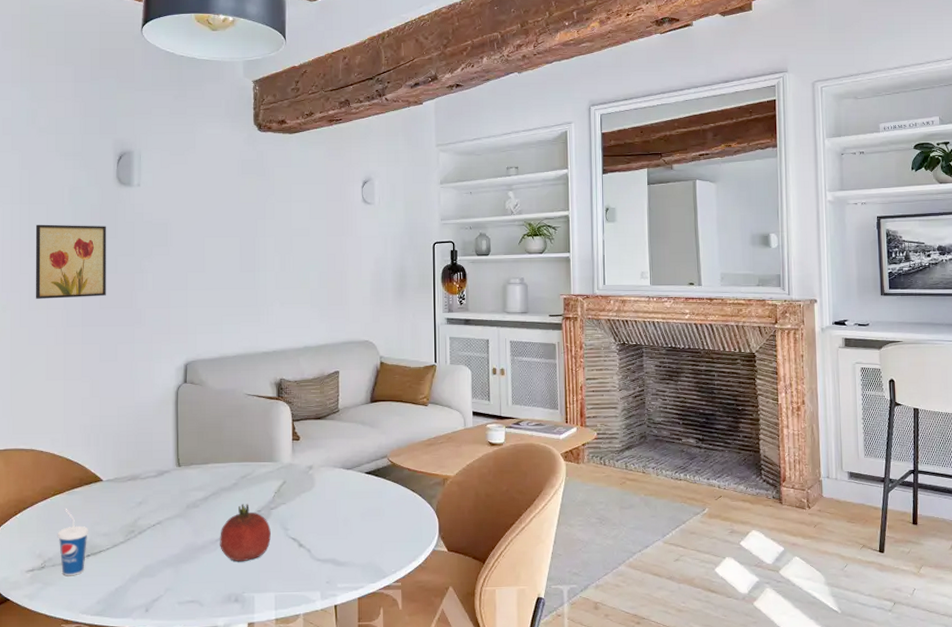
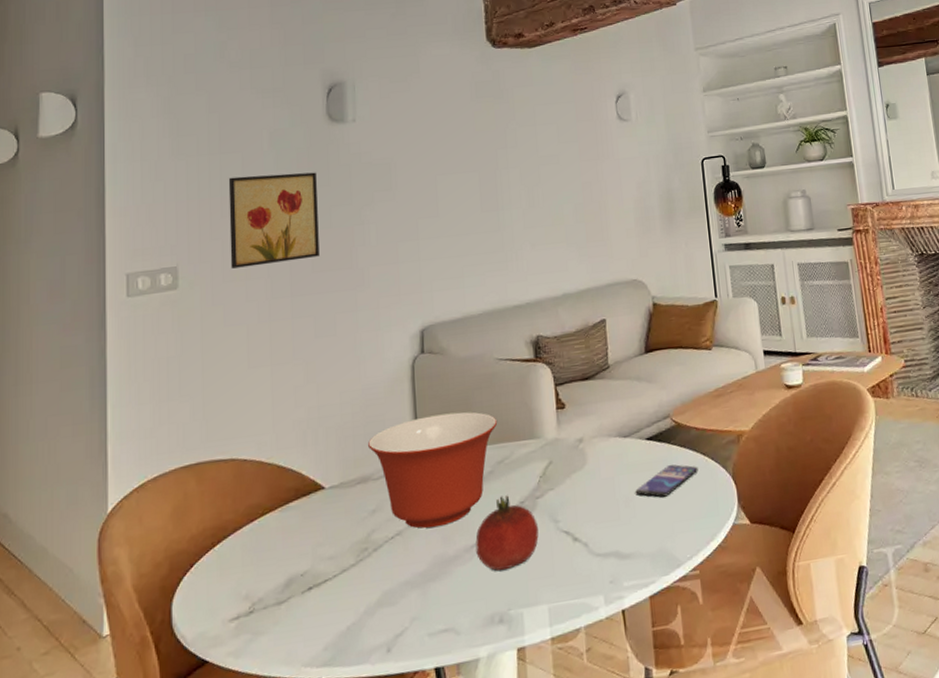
cup: present [57,509,89,576] -> none [268,530,310,620]
mixing bowl: none [138,433,243,522] -> present [368,412,498,529]
smartphone: none [353,495,407,521] -> present [635,464,698,497]

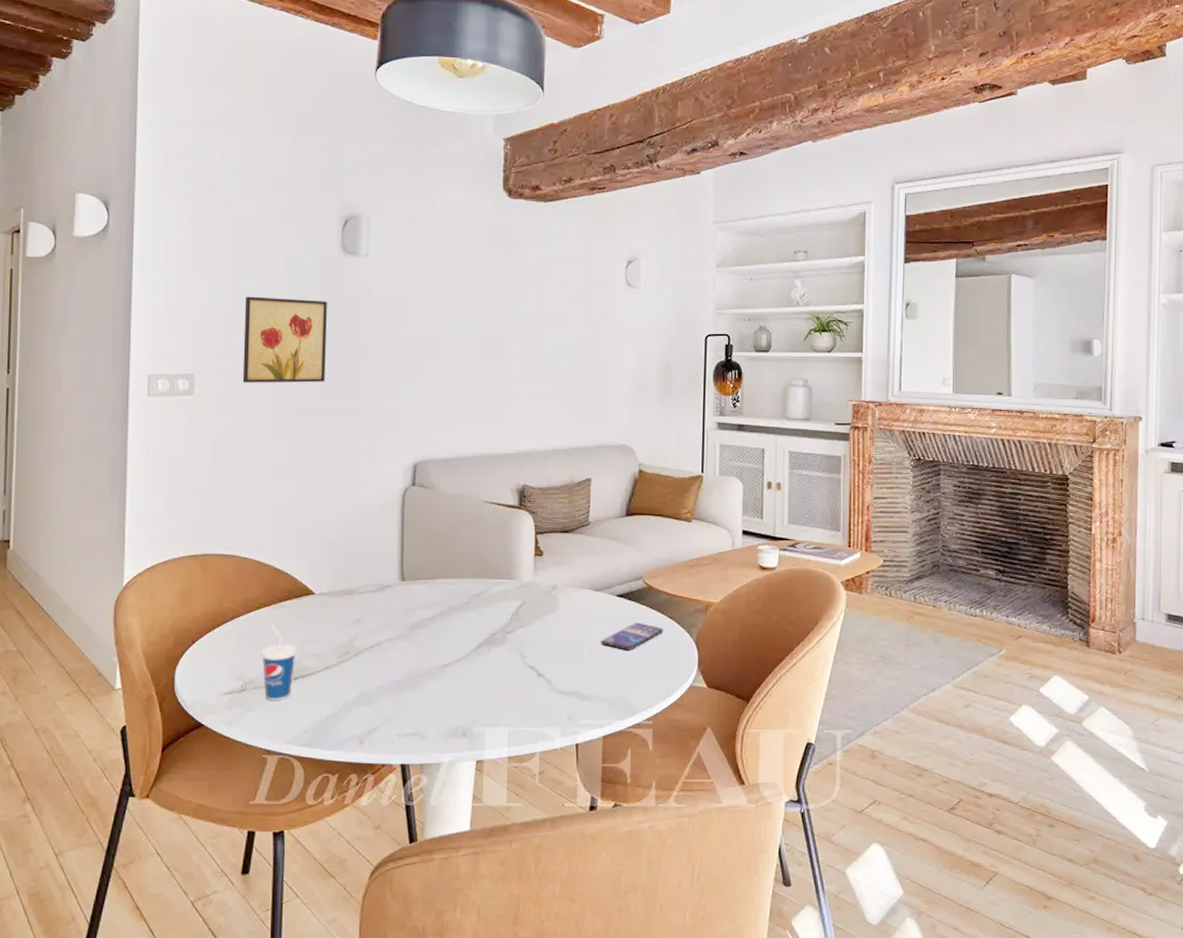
cup: none [268,530,310,620] -> present [260,624,298,701]
mixing bowl: present [368,412,498,529] -> none [357,544,478,644]
fruit: present [475,495,539,571] -> none [447,626,506,692]

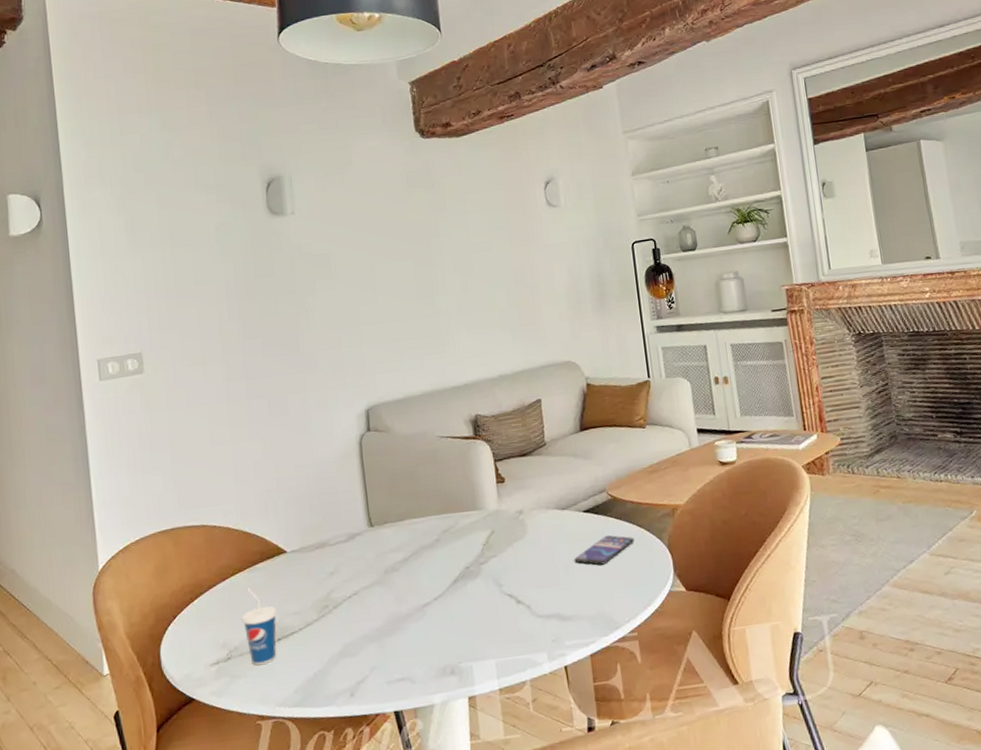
wall art: present [242,296,327,383] -> none [181,263,269,354]

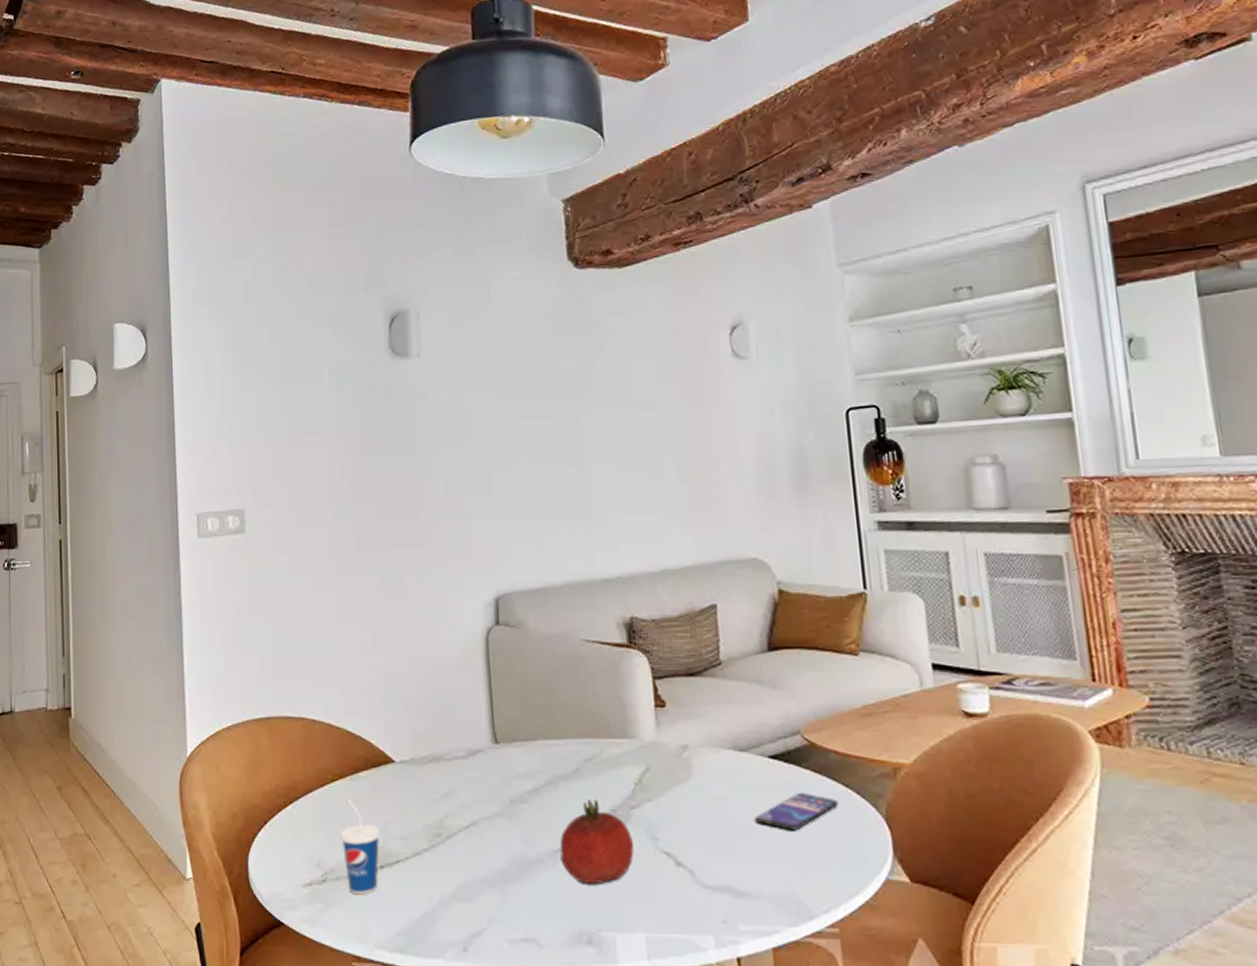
fruit: none [426,561,484,629] -> present [560,799,634,885]

